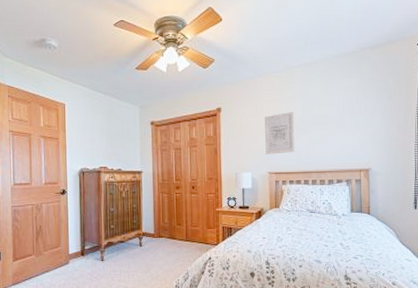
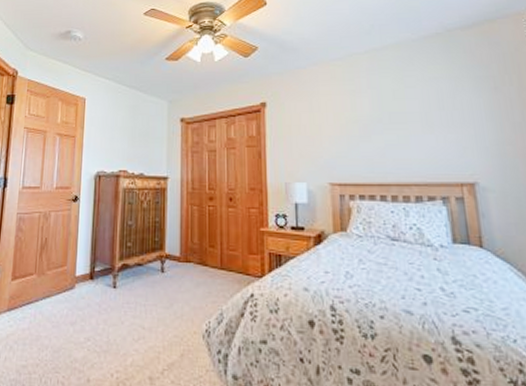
wall art: present [265,111,295,155] -> none [322,106,365,160]

